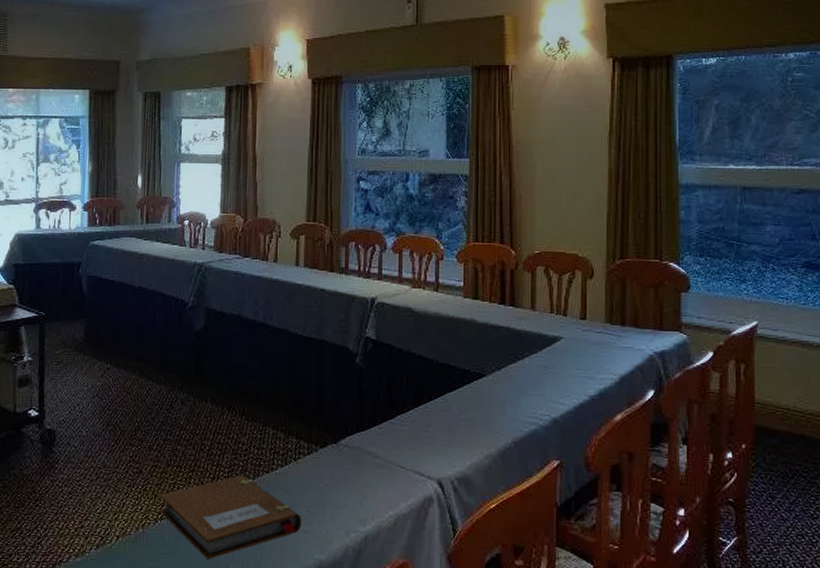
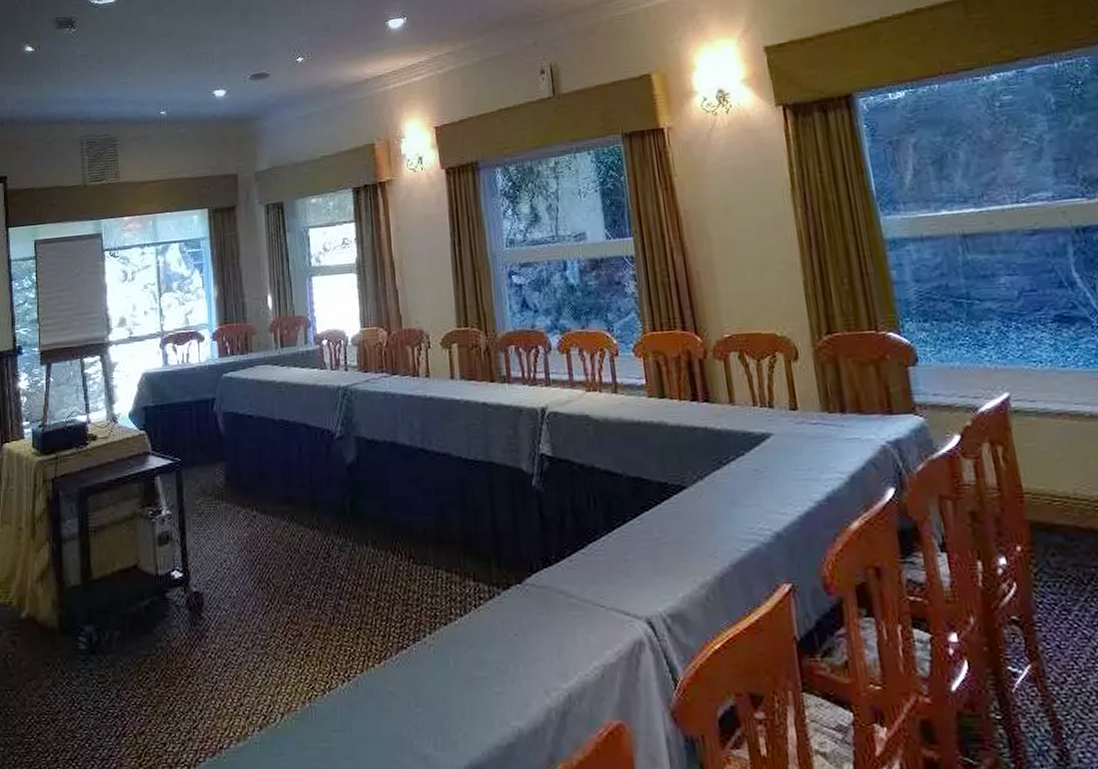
notebook: present [159,475,302,559] -> none [325,630,493,735]

